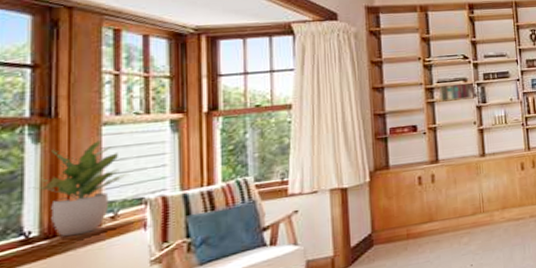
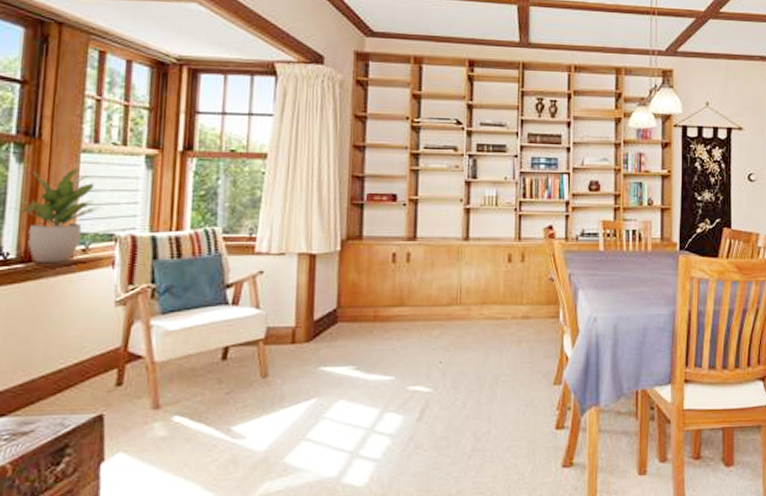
books: present [438,78,479,102] -> none [424,145,469,172]

